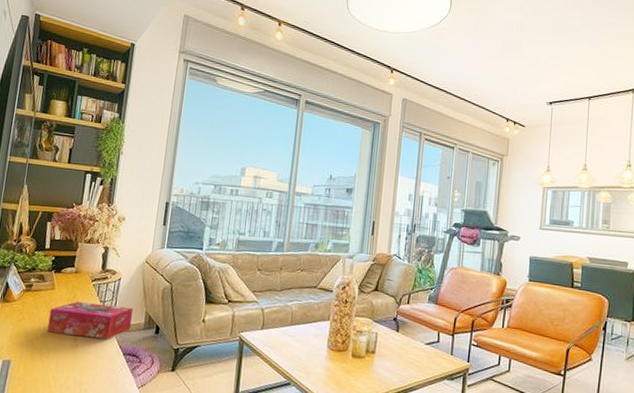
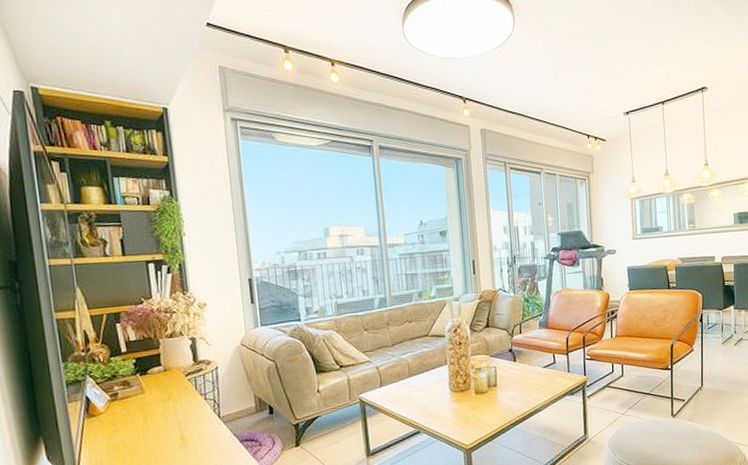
tissue box: present [47,301,134,339] -> none [145,394,242,438]

